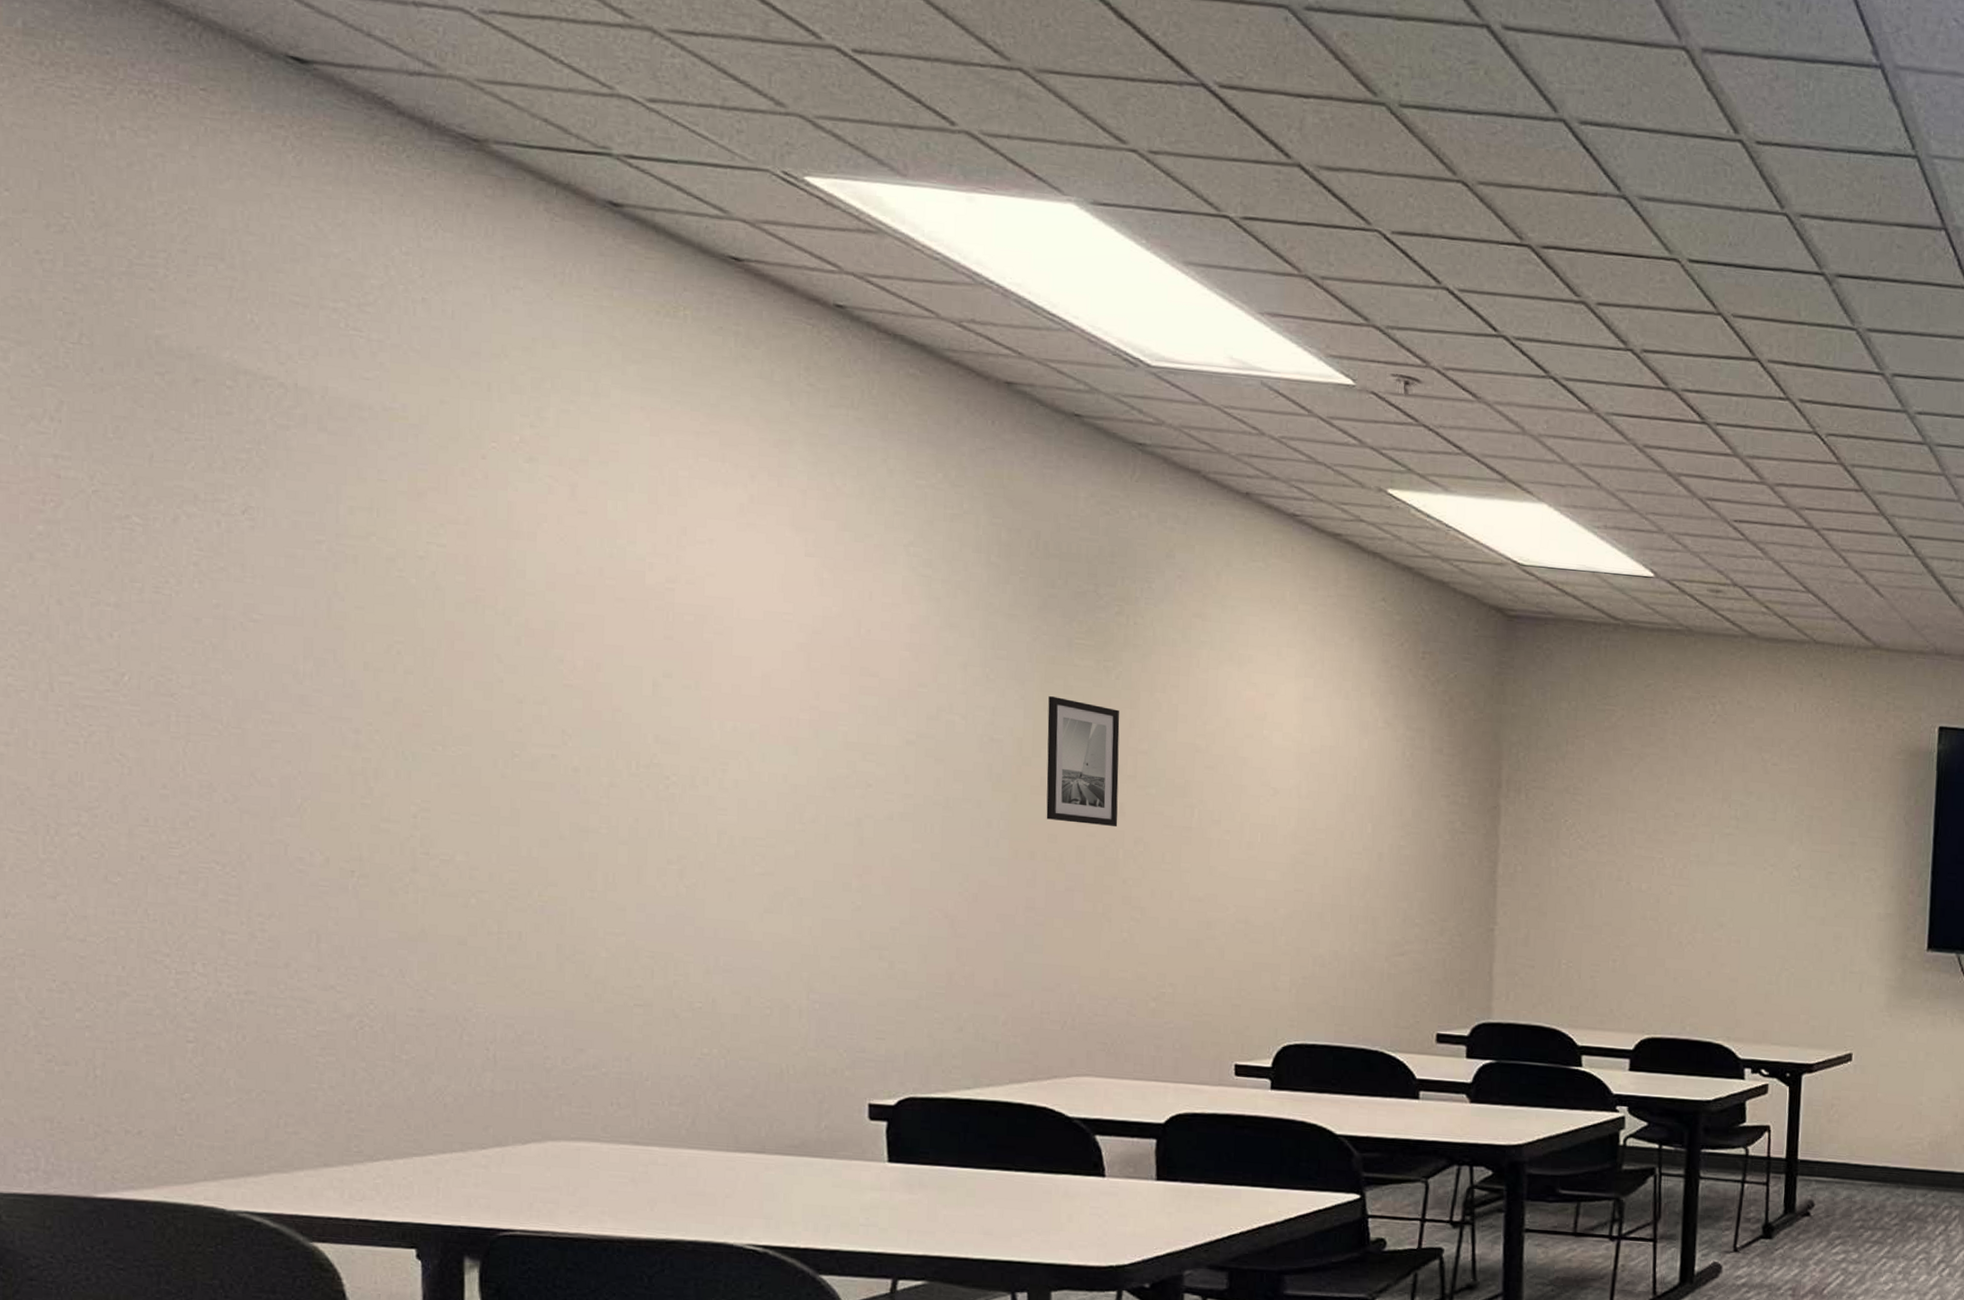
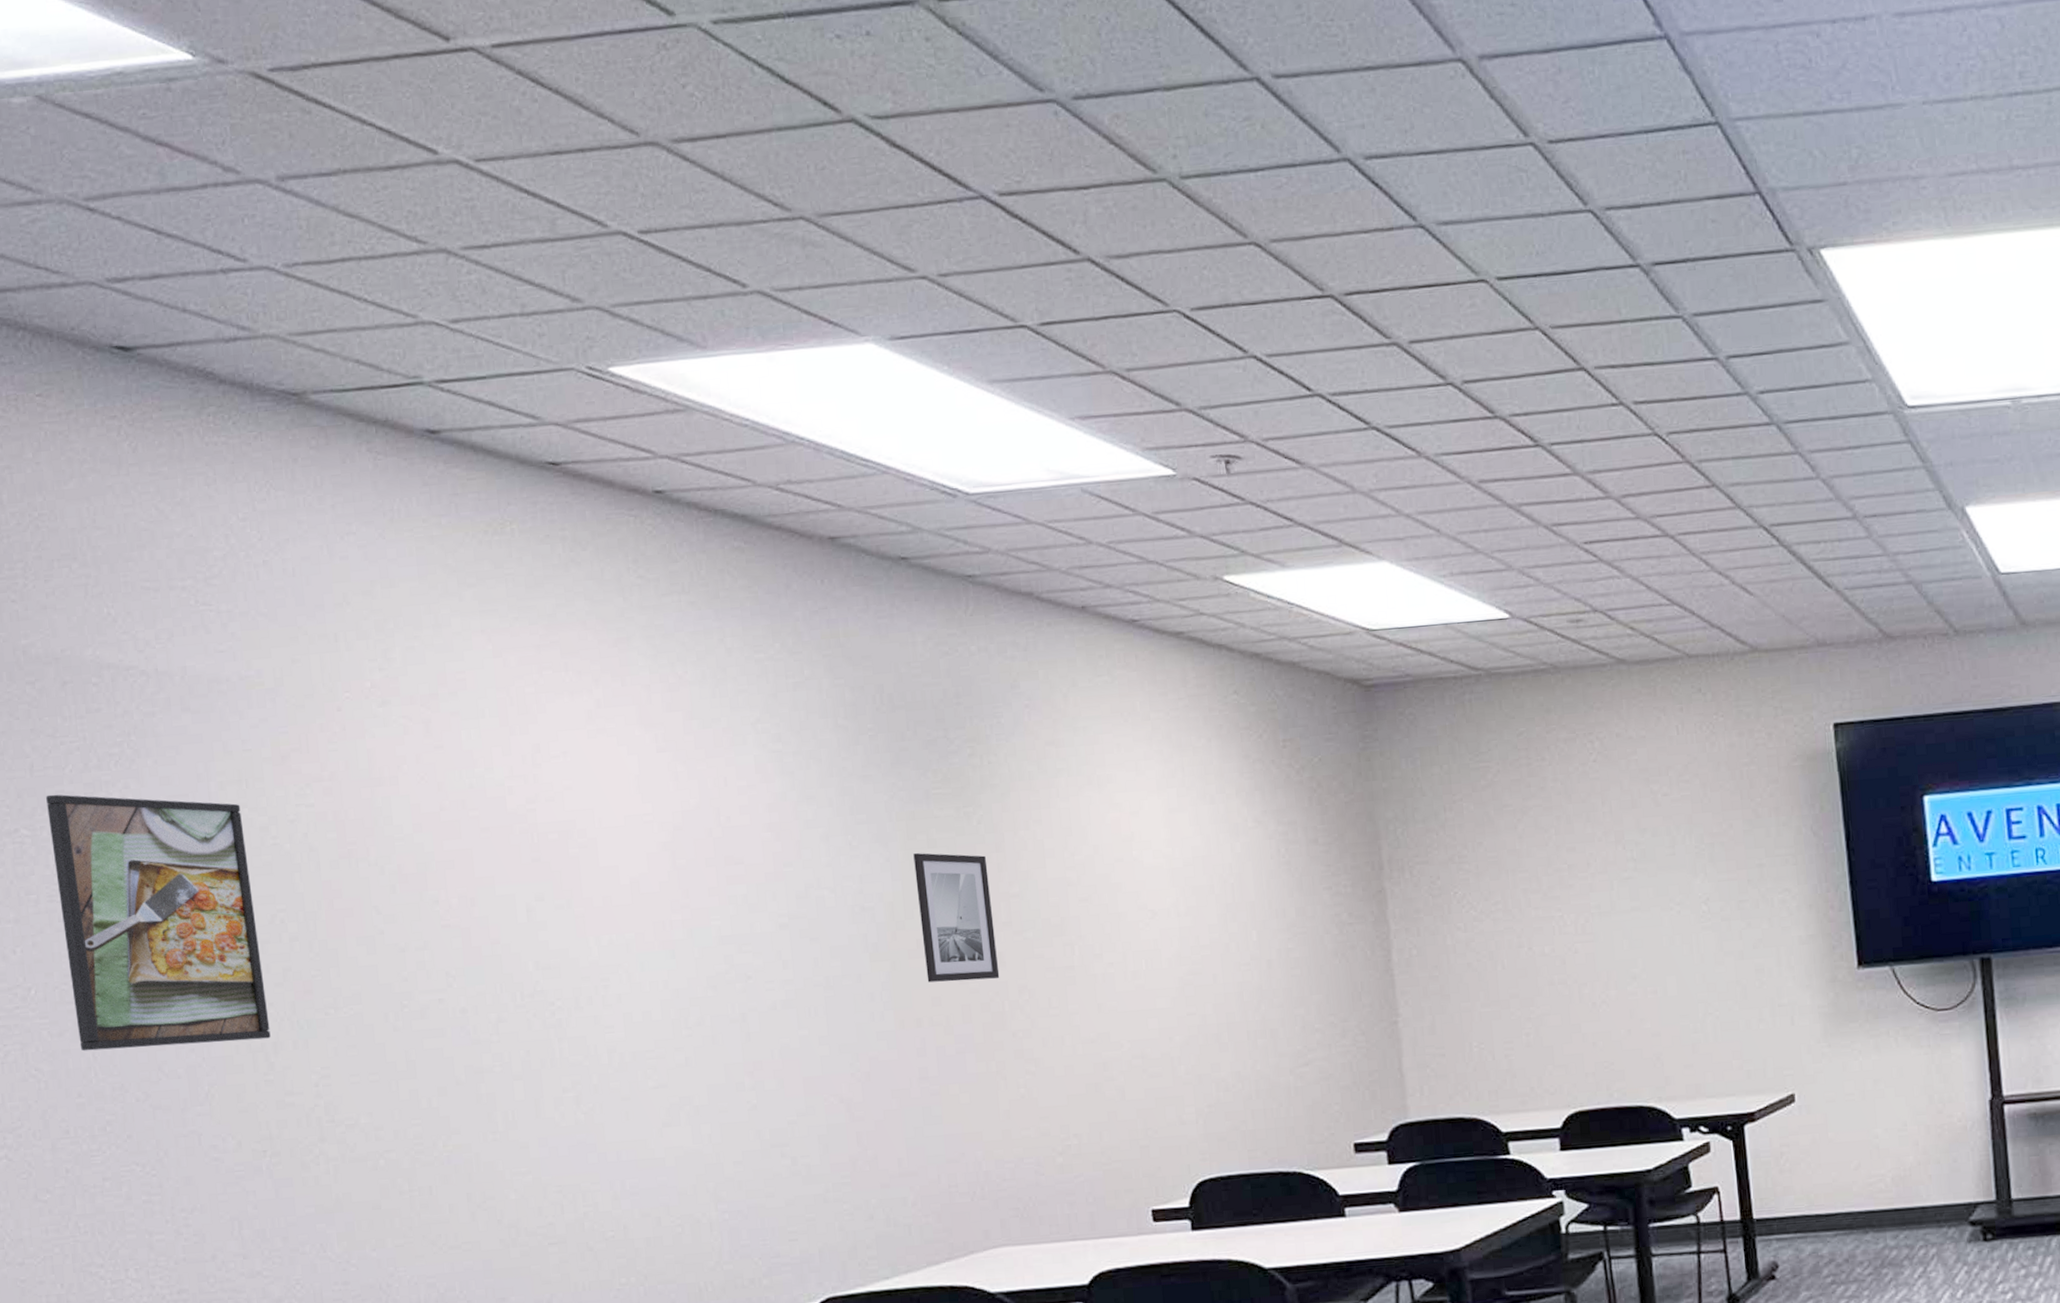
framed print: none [163,487,373,764] -> present [46,794,271,1051]

